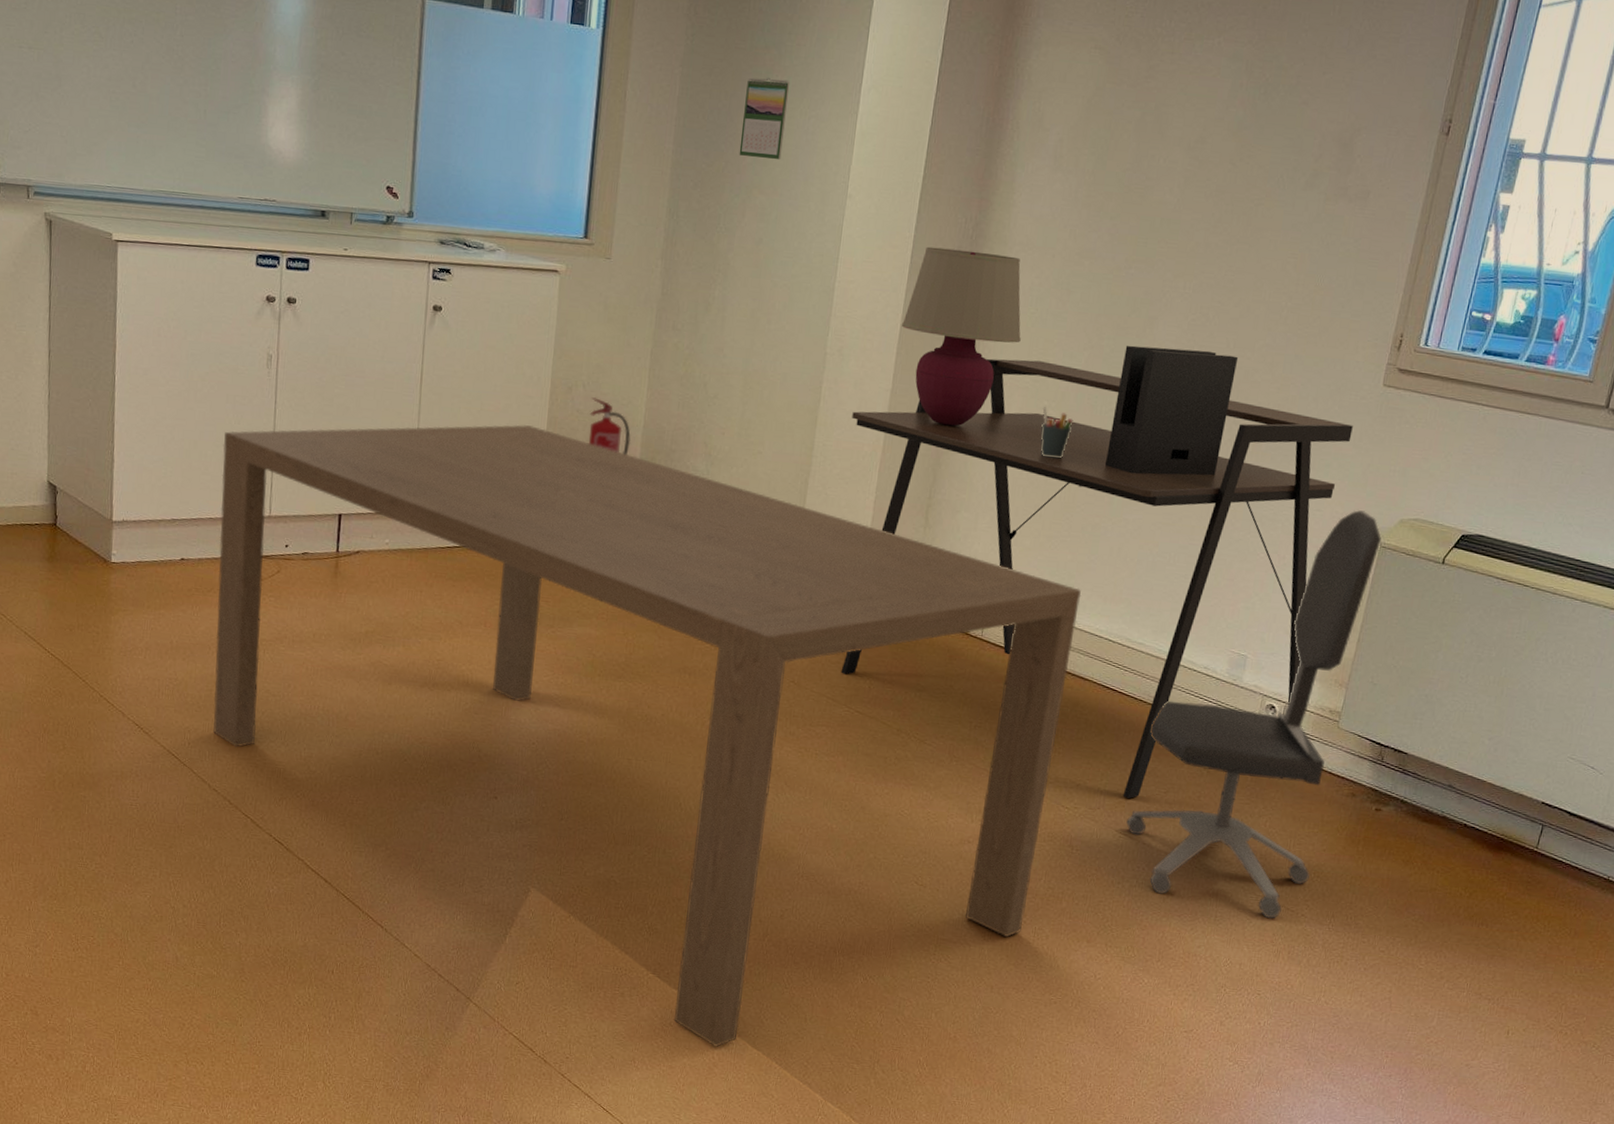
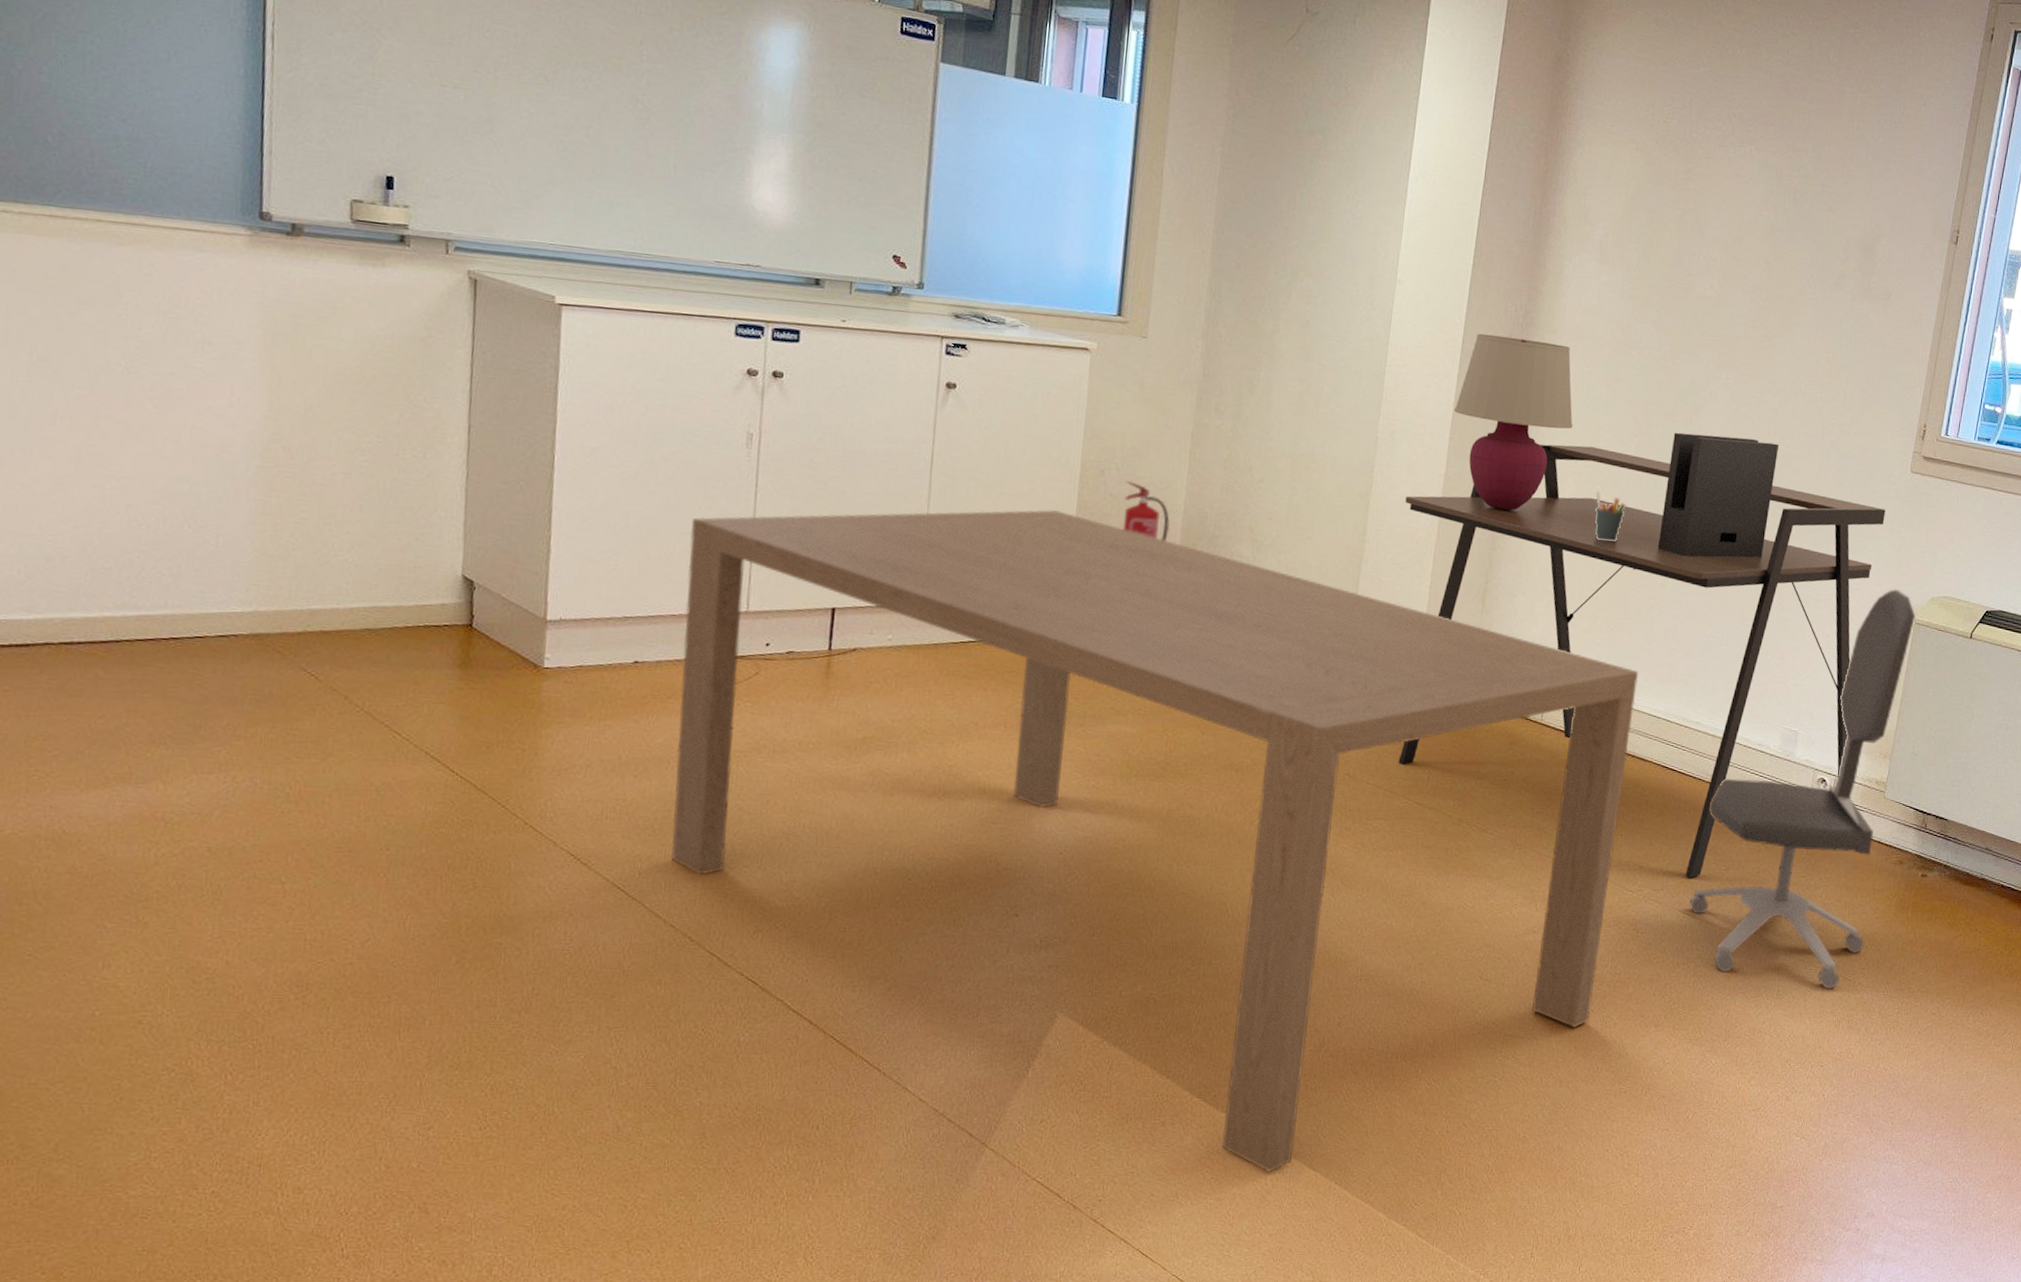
calendar: present [739,77,790,160] -> none [1284,161,1336,244]

